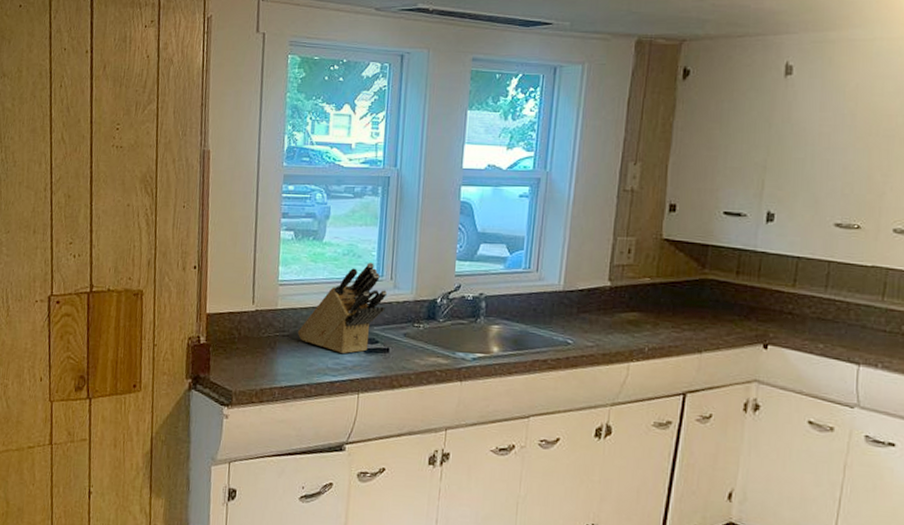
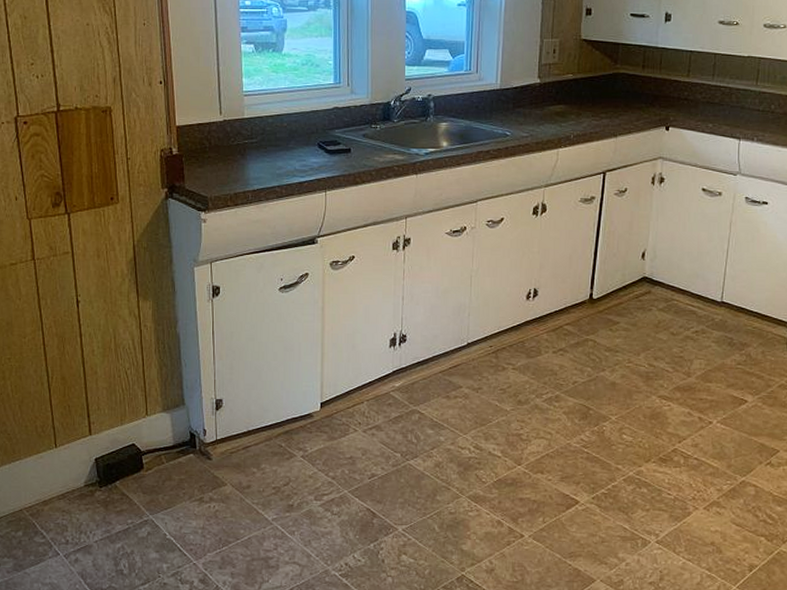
knife block: present [297,262,387,355] -> none [265,71,345,157]

